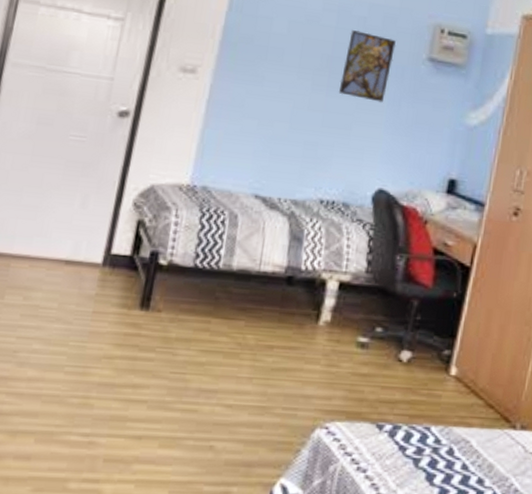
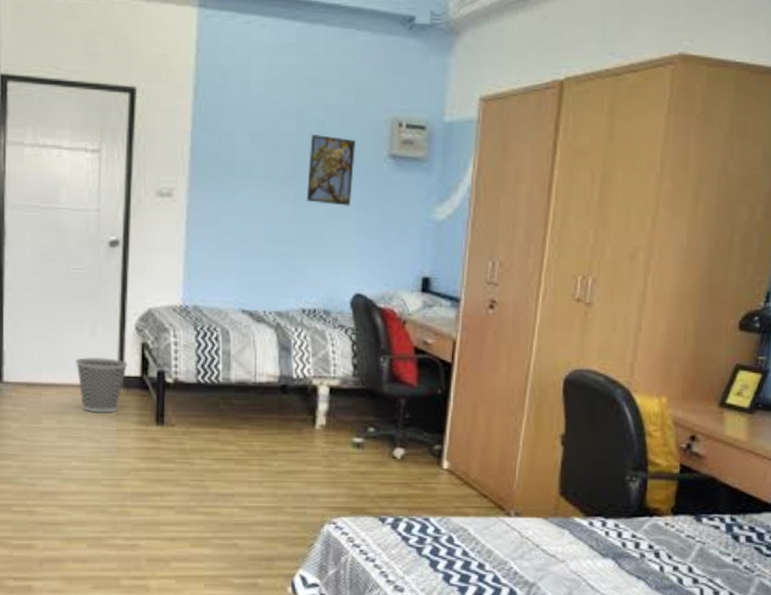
wastebasket: none [56,230,118,293] -> present [75,357,127,413]

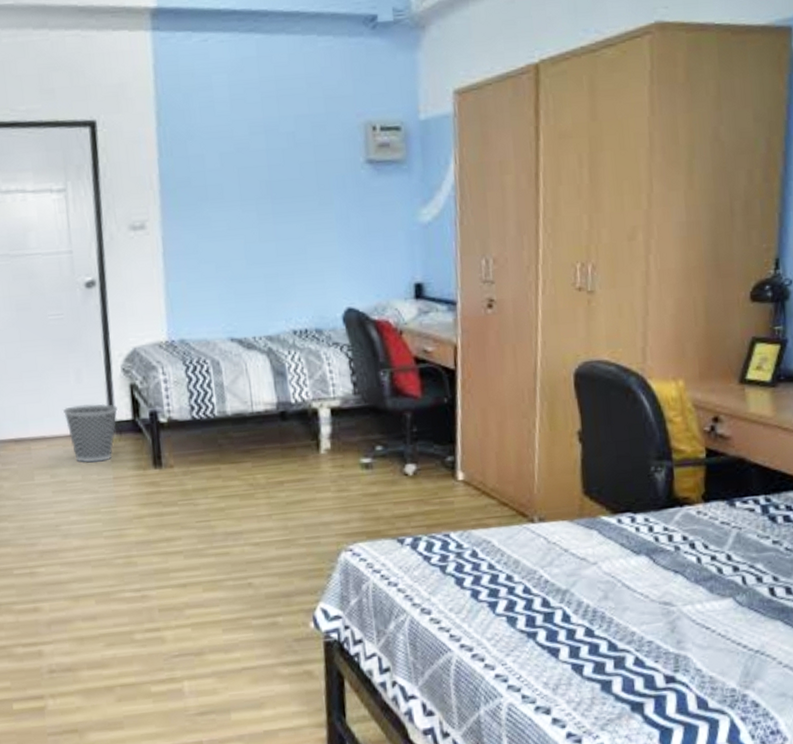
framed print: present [306,135,356,206] -> none [282,147,332,219]

